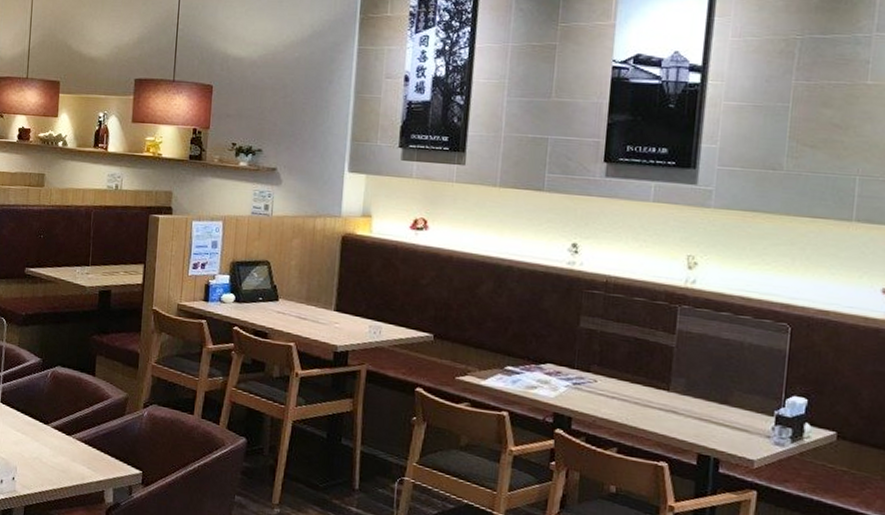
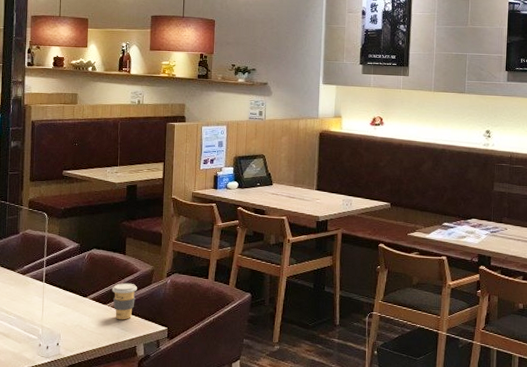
coffee cup: none [77,411,107,457] -> present [112,282,137,320]

